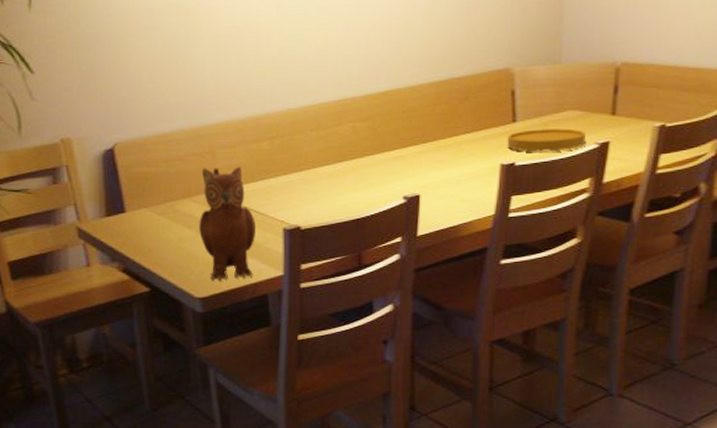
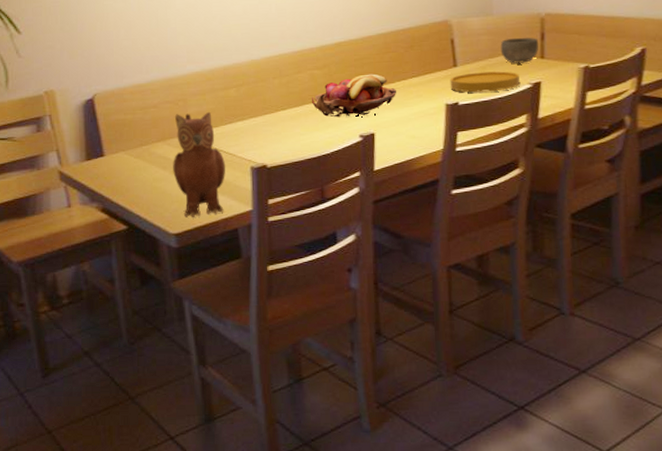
fruit basket: none [351,128,448,176] -> present [311,74,397,117]
bowl: none [567,90,611,120] -> present [500,37,539,64]

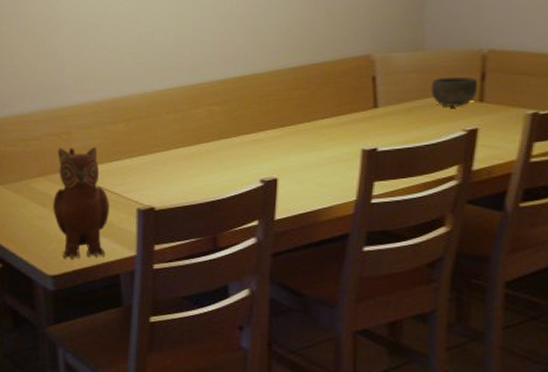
fruit basket: present [311,74,397,117] -> none [207,112,306,159]
plate: present [450,71,520,93] -> none [368,115,452,138]

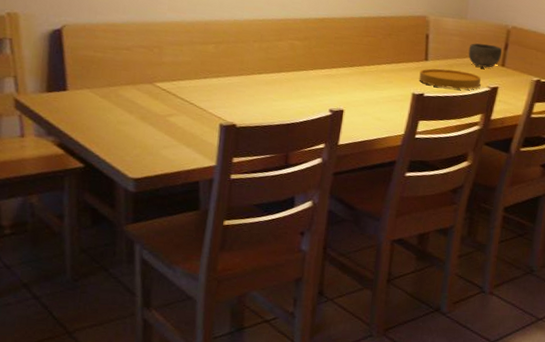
teapot: present [53,146,109,259] -> none [139,60,195,165]
plate: none [368,115,452,138] -> present [419,68,481,90]

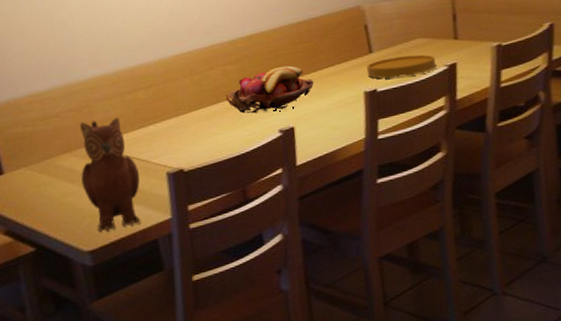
teapot: none [139,60,195,165] -> present [80,117,141,233]
fruit basket: none [288,53,371,92] -> present [225,65,314,114]
bowl: present [468,43,502,68] -> none [413,19,452,46]

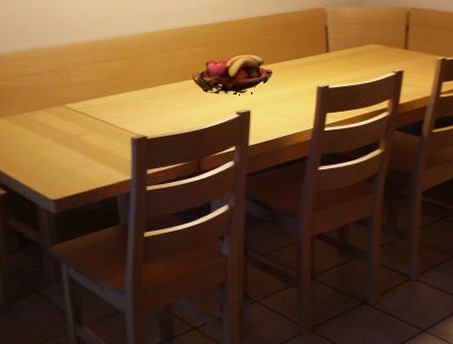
teapot: present [80,117,141,233] -> none [54,82,106,184]
plate: present [366,54,436,79] -> none [322,59,384,78]

